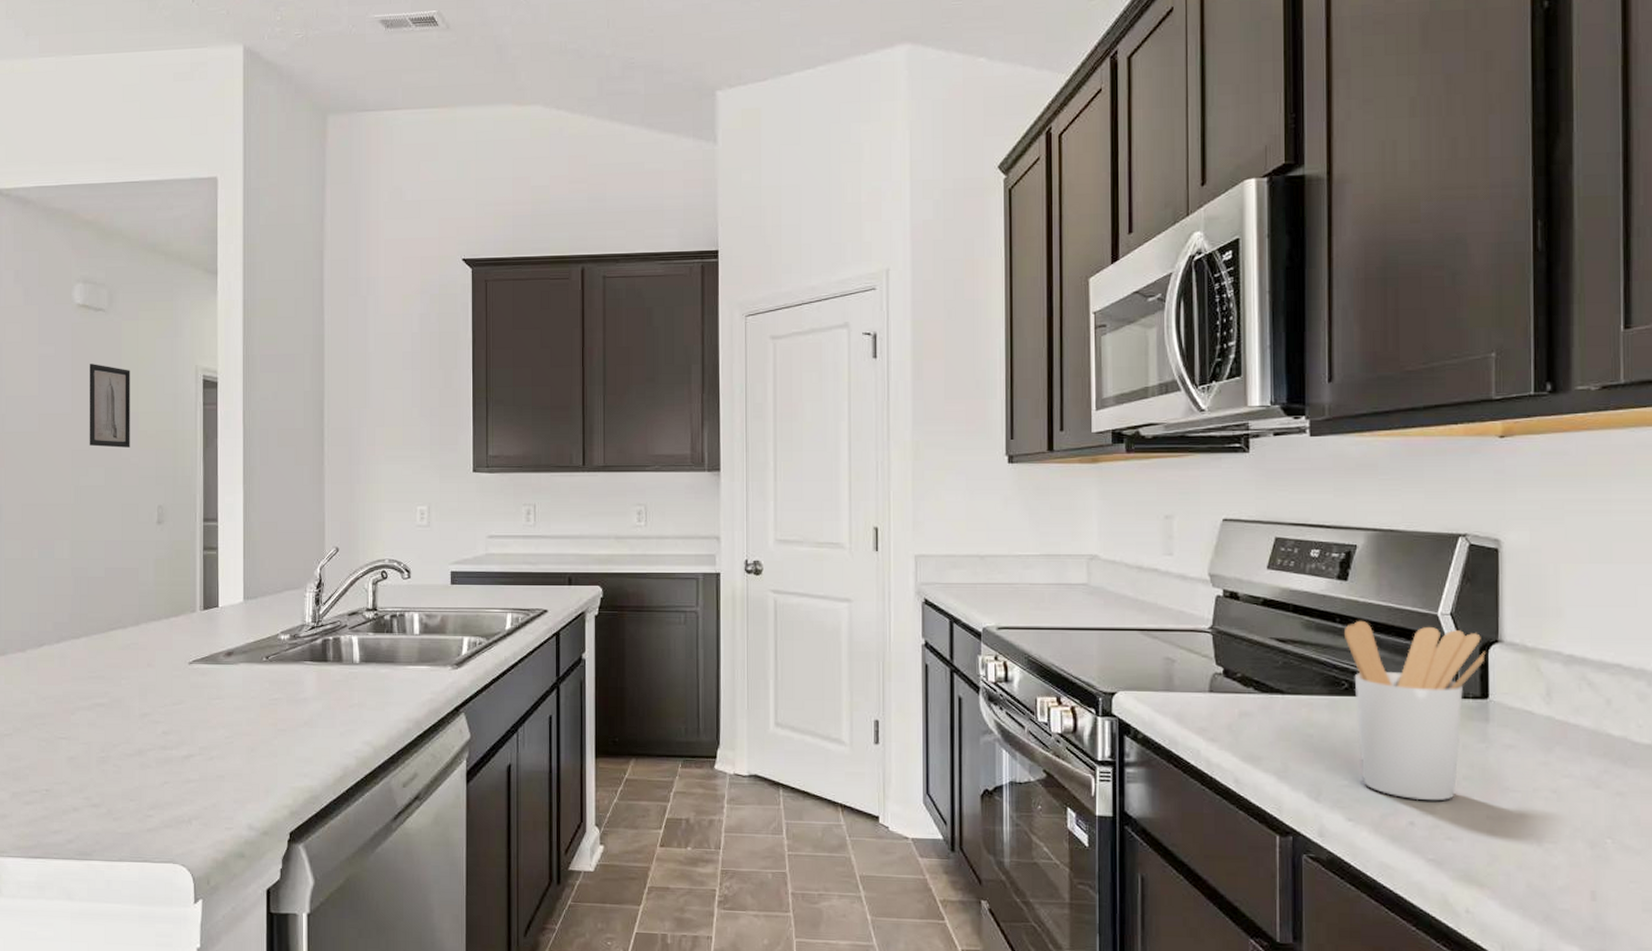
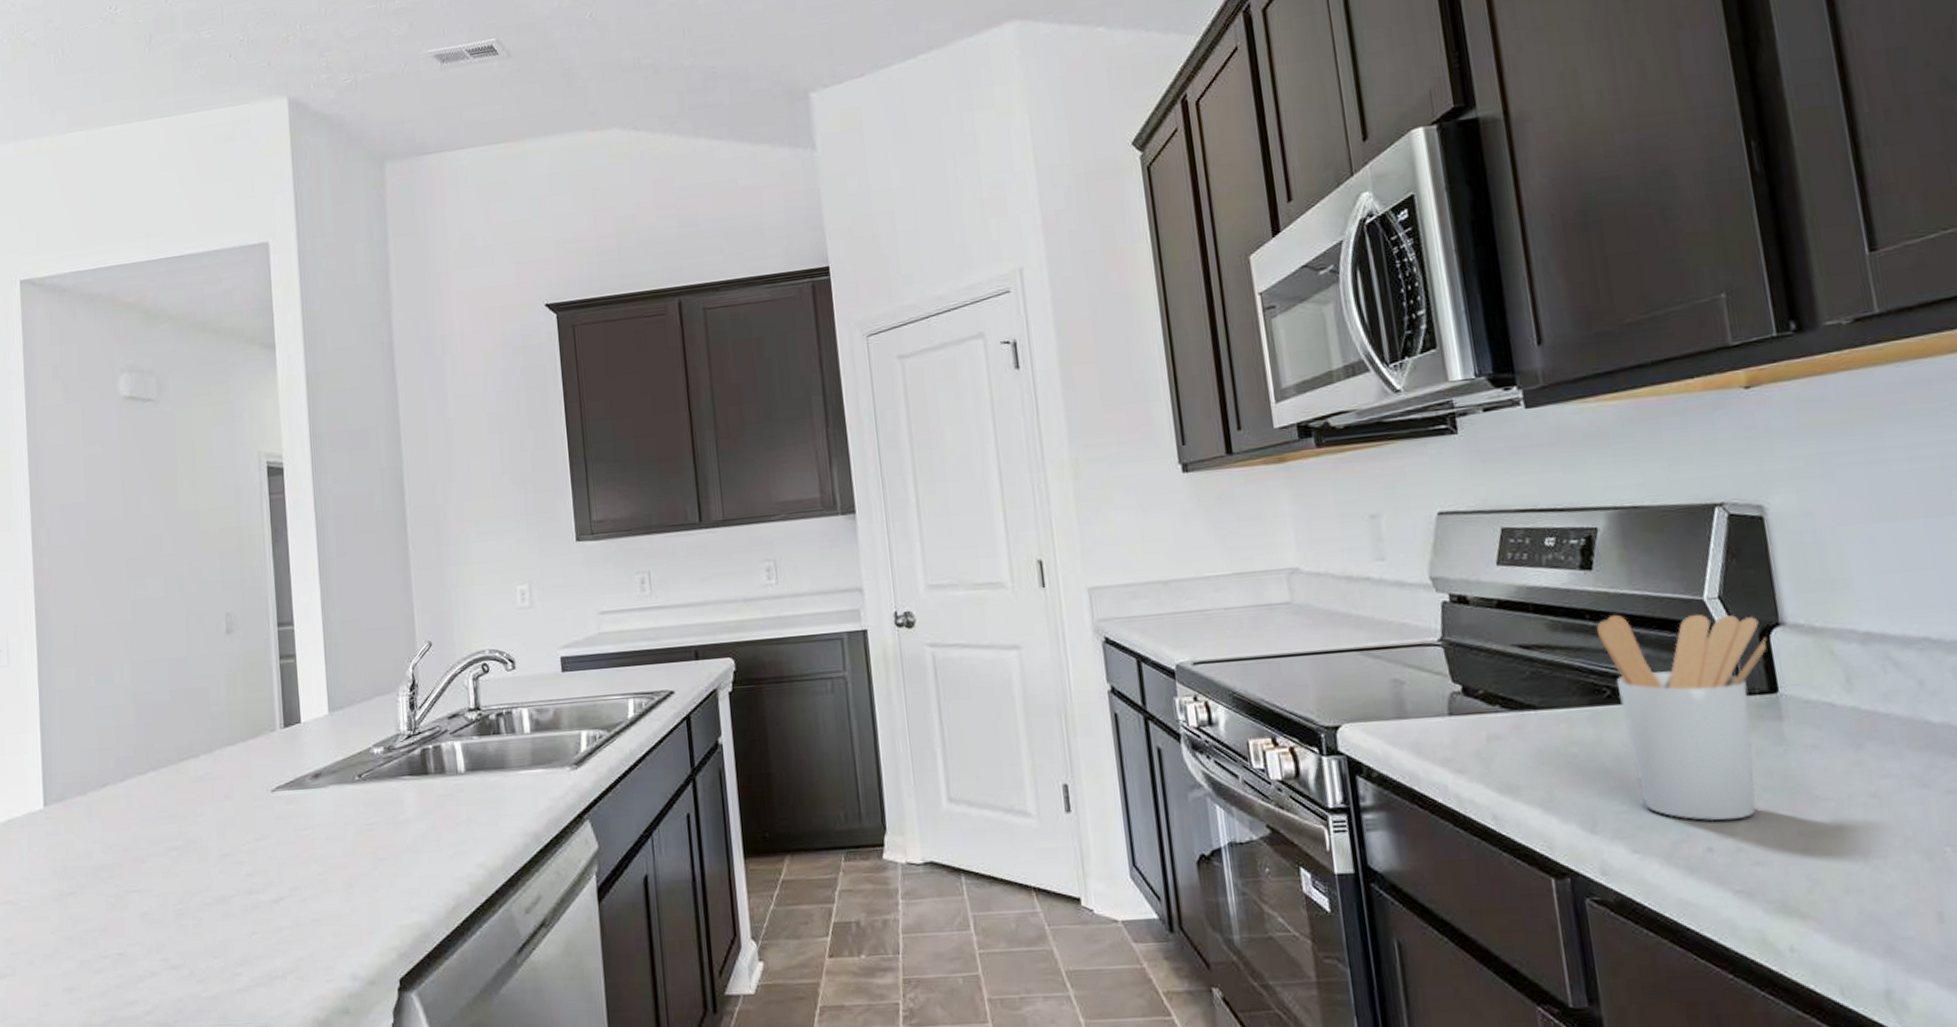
wall art: present [89,364,130,448] -> none [140,460,191,553]

